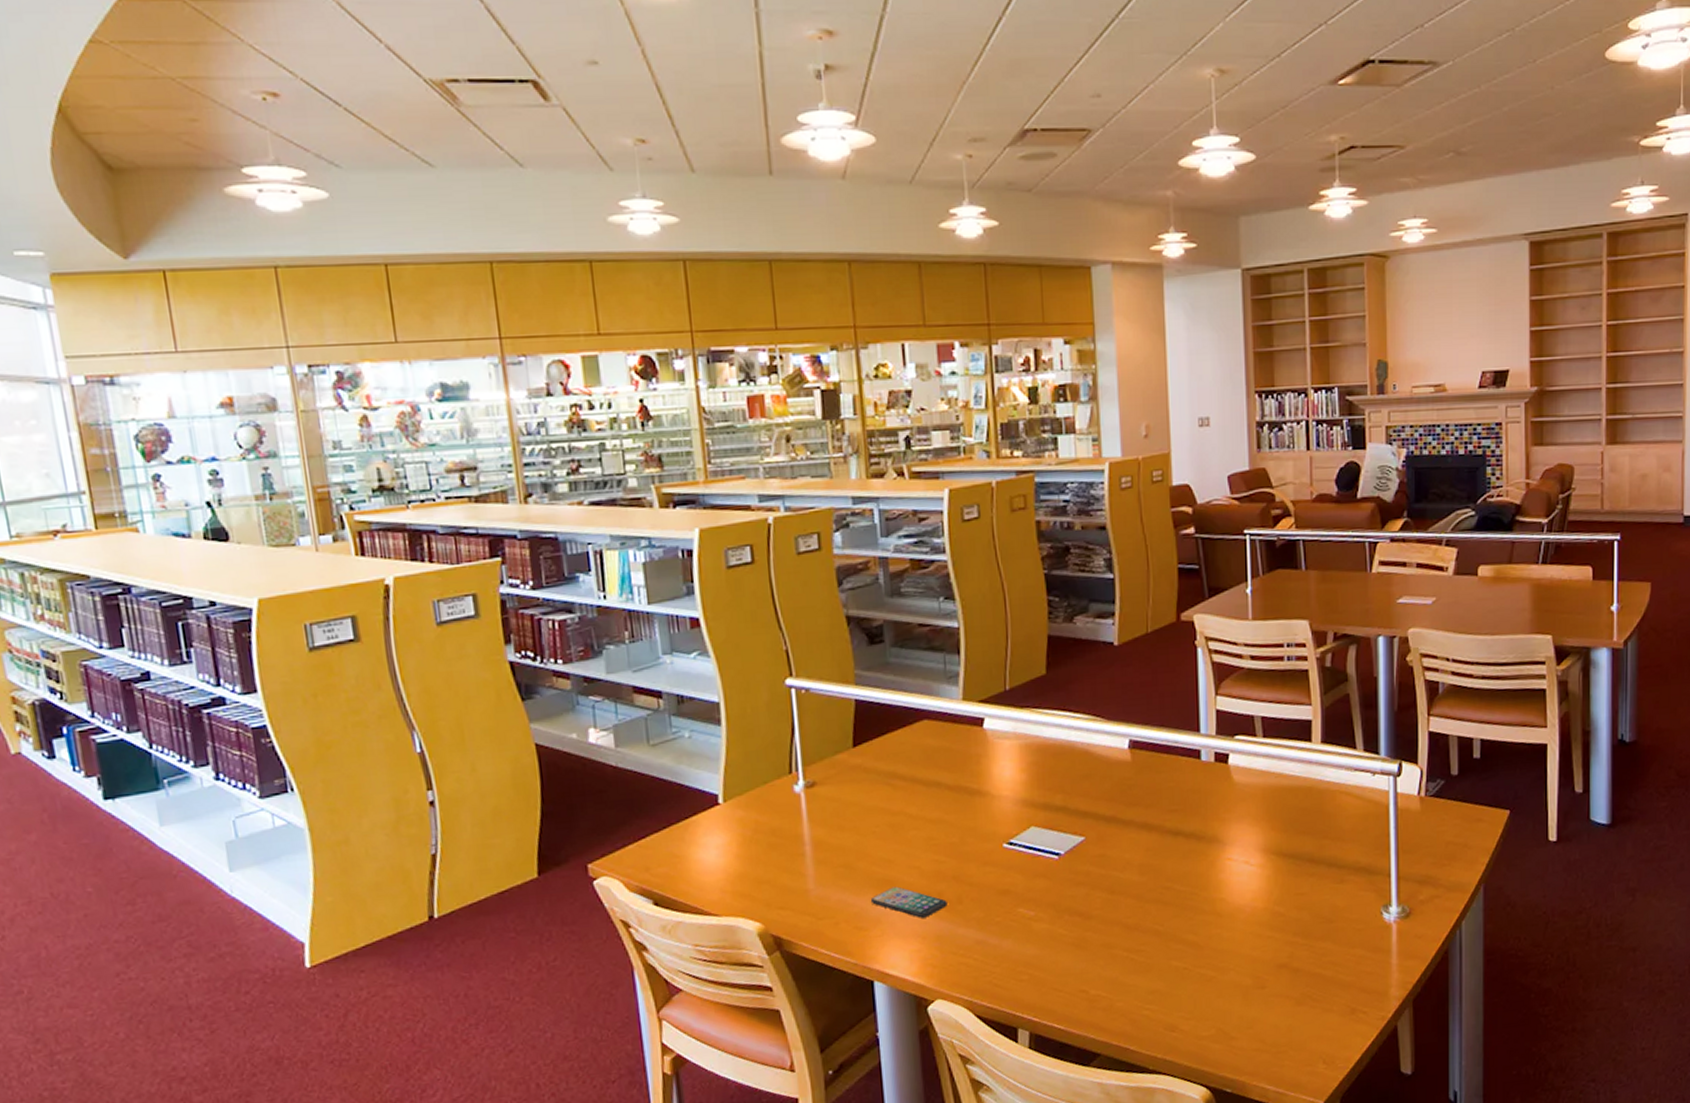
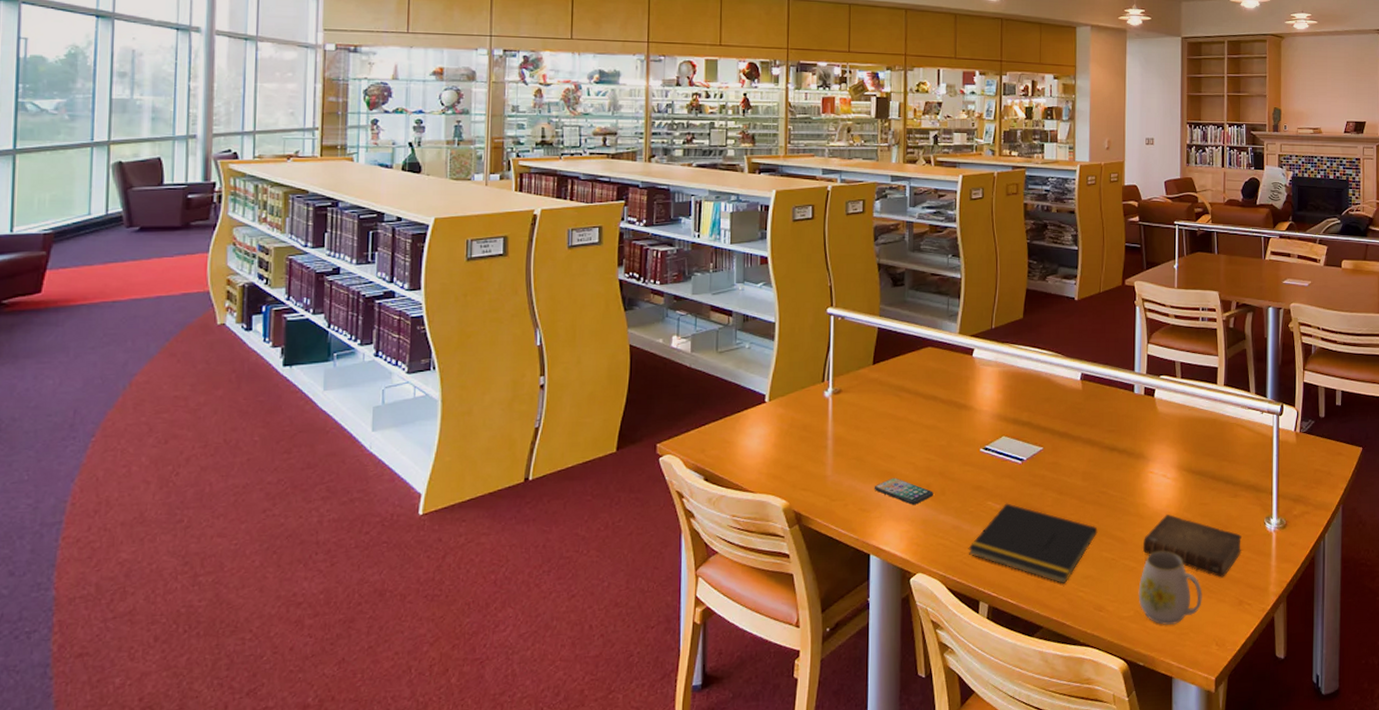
notepad: none [998,908,1163,1002] -> present [968,503,1098,584]
mug: none [1220,954,1303,1043] -> present [1138,551,1202,625]
book: none [1222,910,1352,983] -> present [1142,515,1241,578]

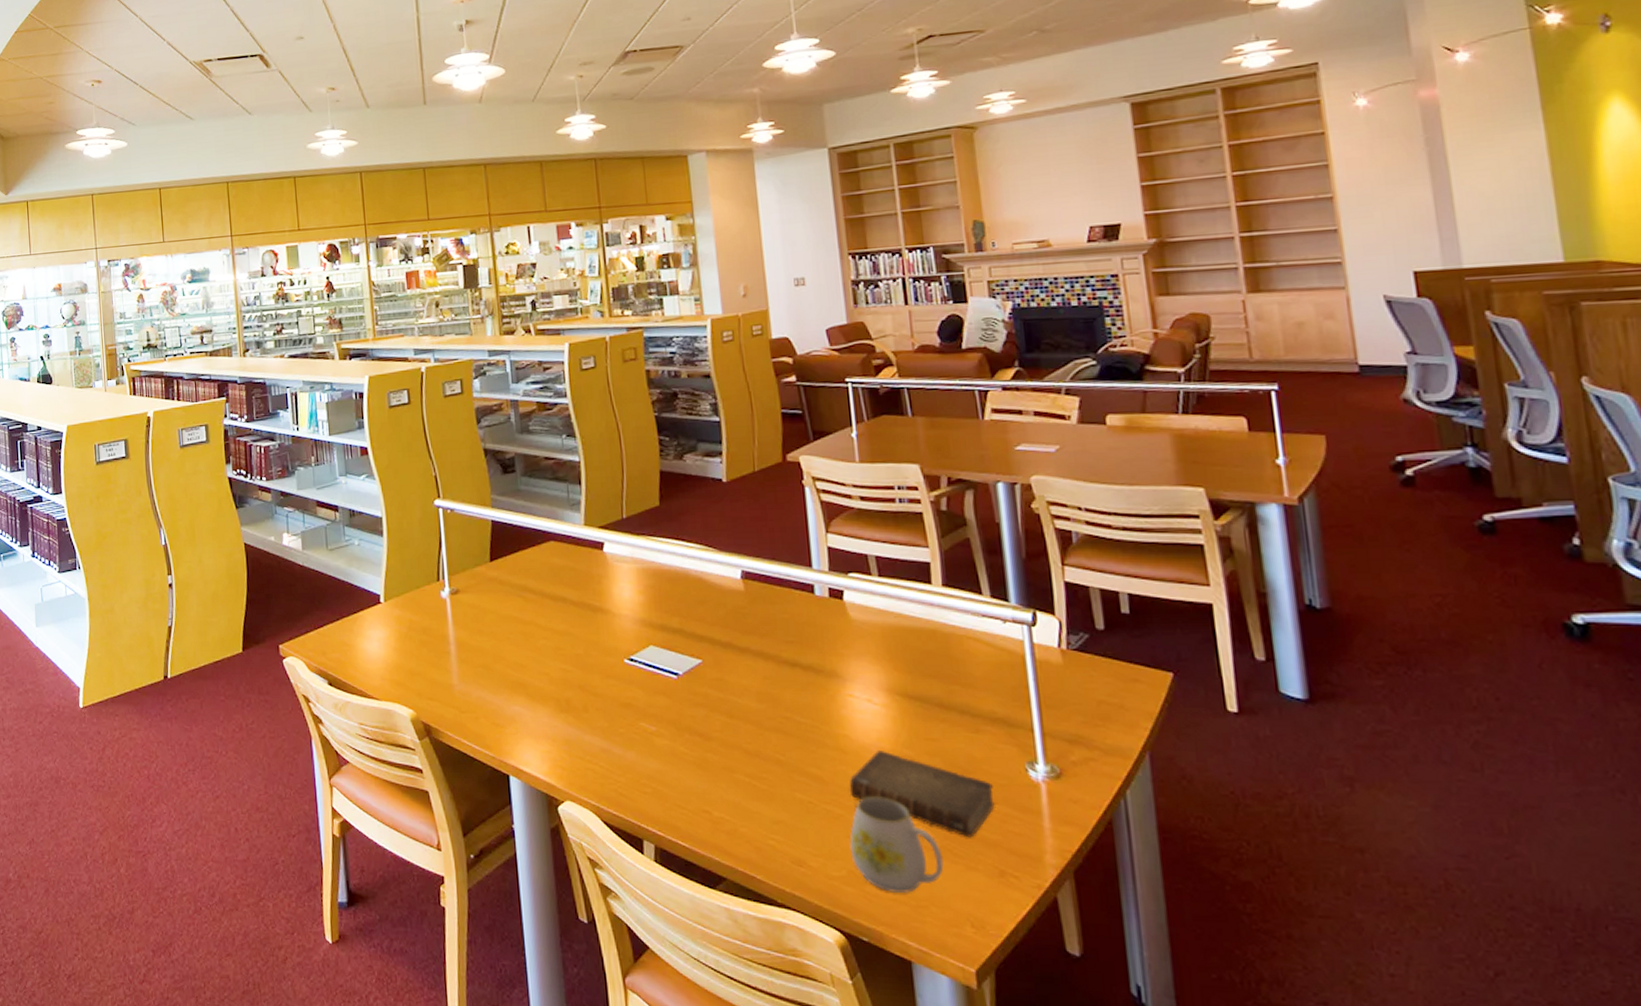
smartphone: present [874,477,933,505] -> none [505,689,574,721]
notepad: present [968,503,1098,584] -> none [622,725,785,829]

